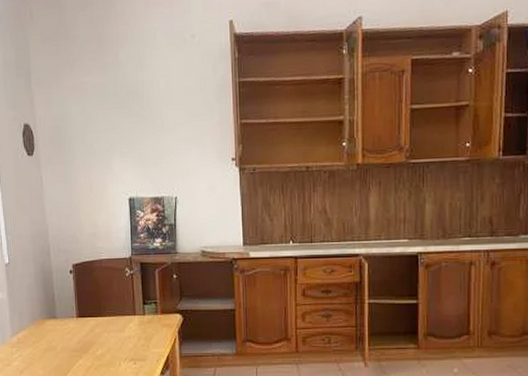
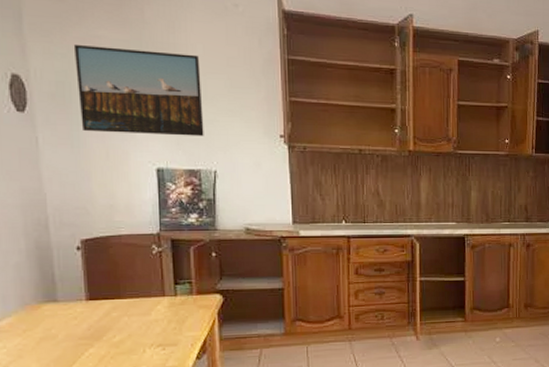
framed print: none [66,88,167,169] -> present [73,44,204,137]

